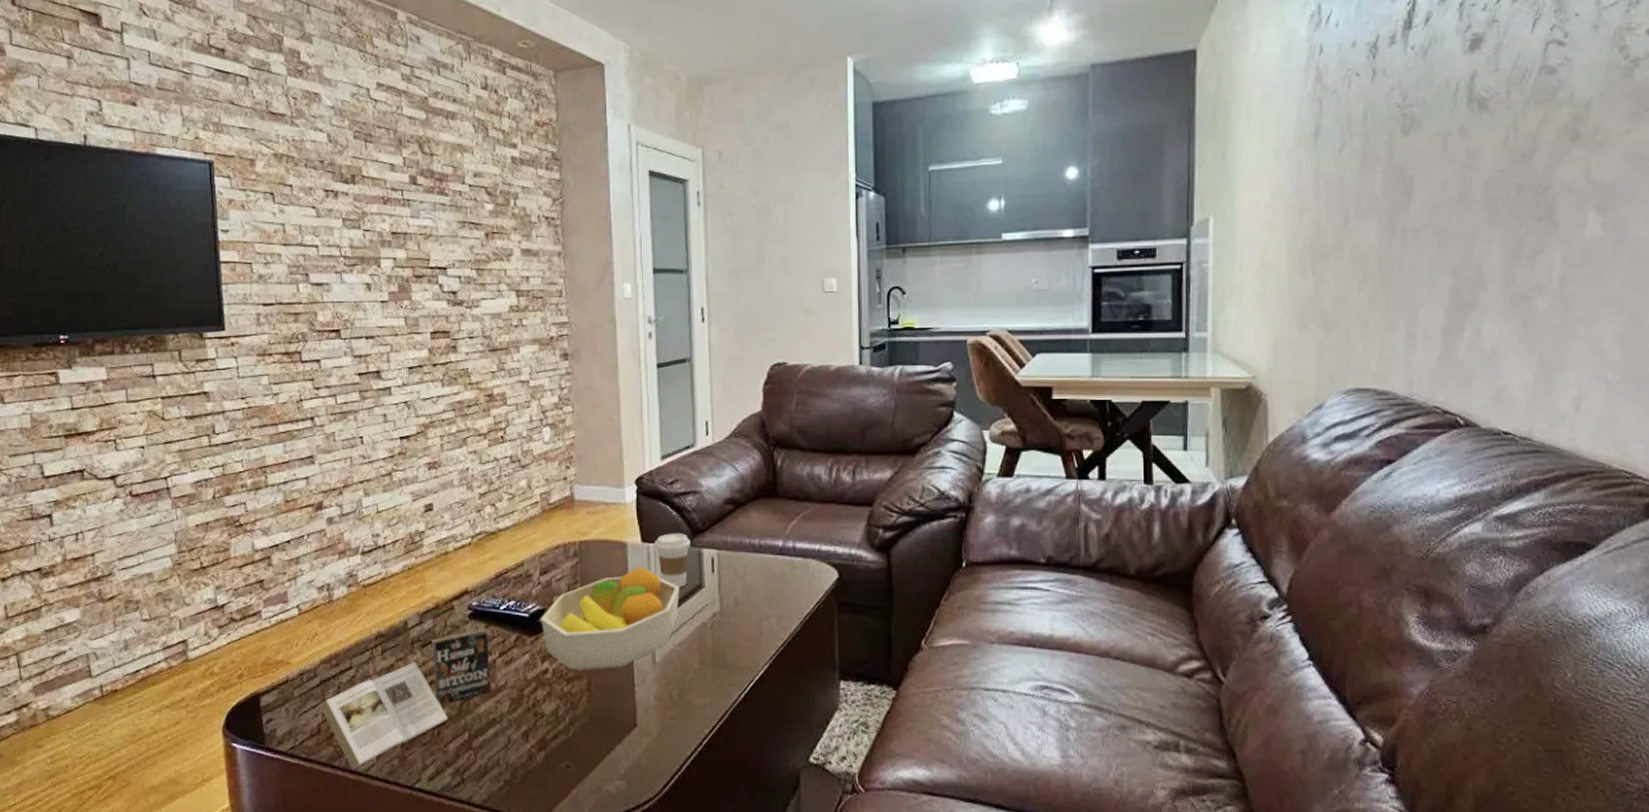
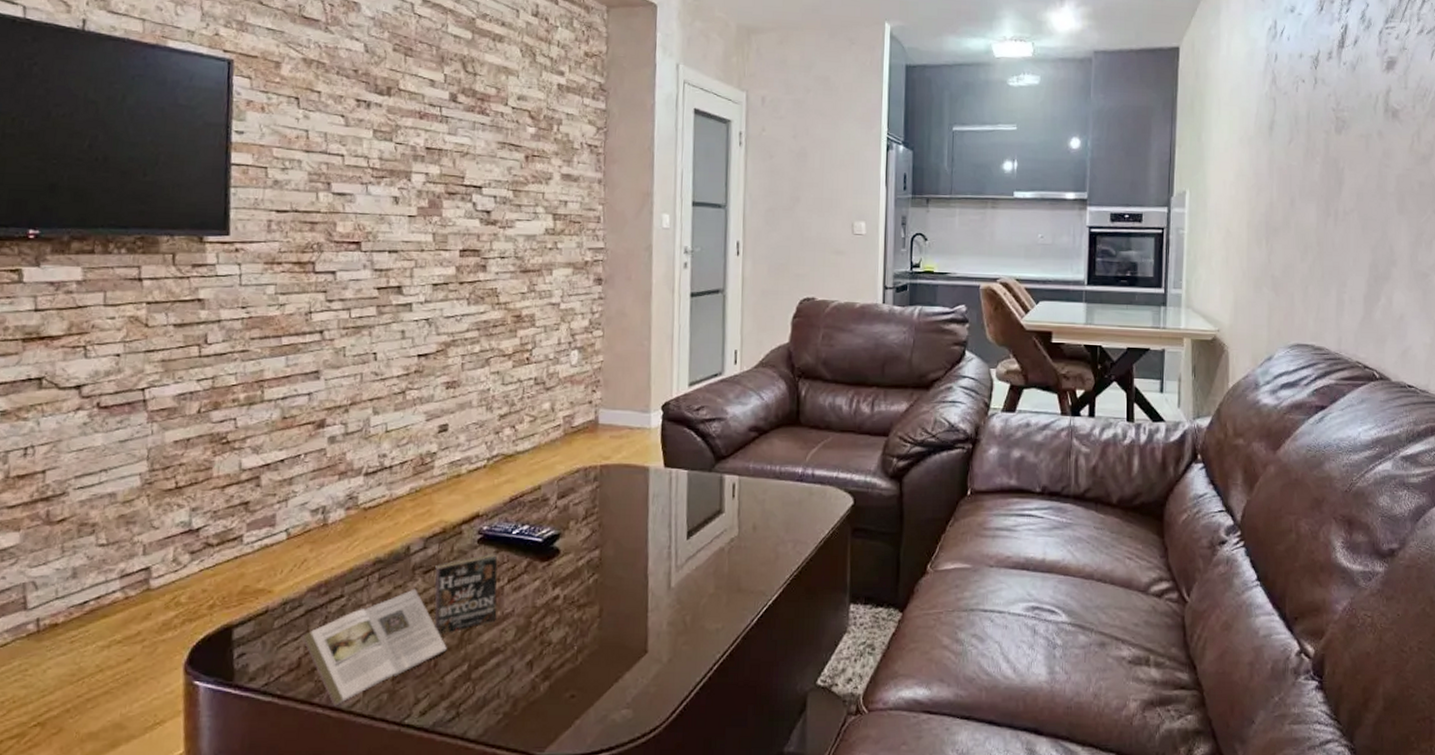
fruit bowl: present [541,566,680,670] -> none [555,491,700,596]
coffee cup: present [654,533,690,588] -> none [676,459,713,513]

